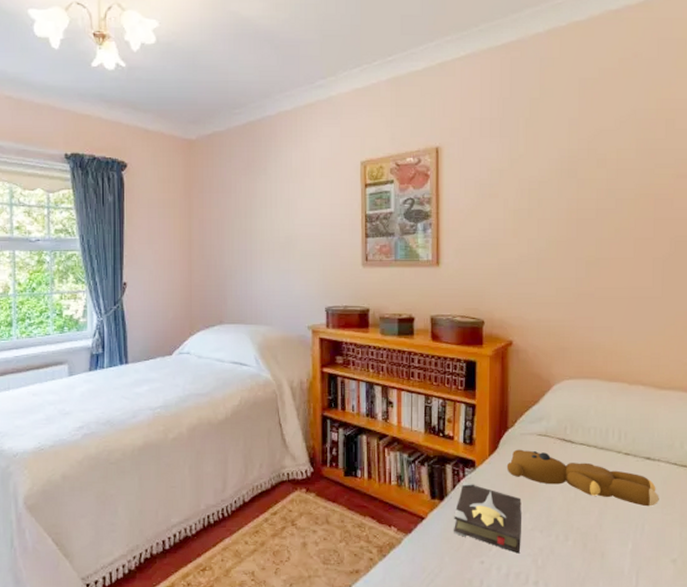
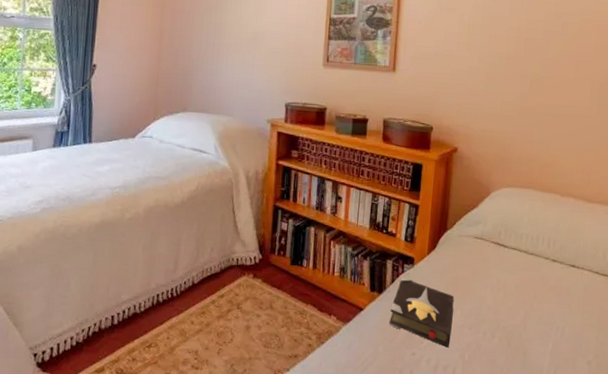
teddy bear: present [506,449,659,507] -> none [443,250,580,311]

